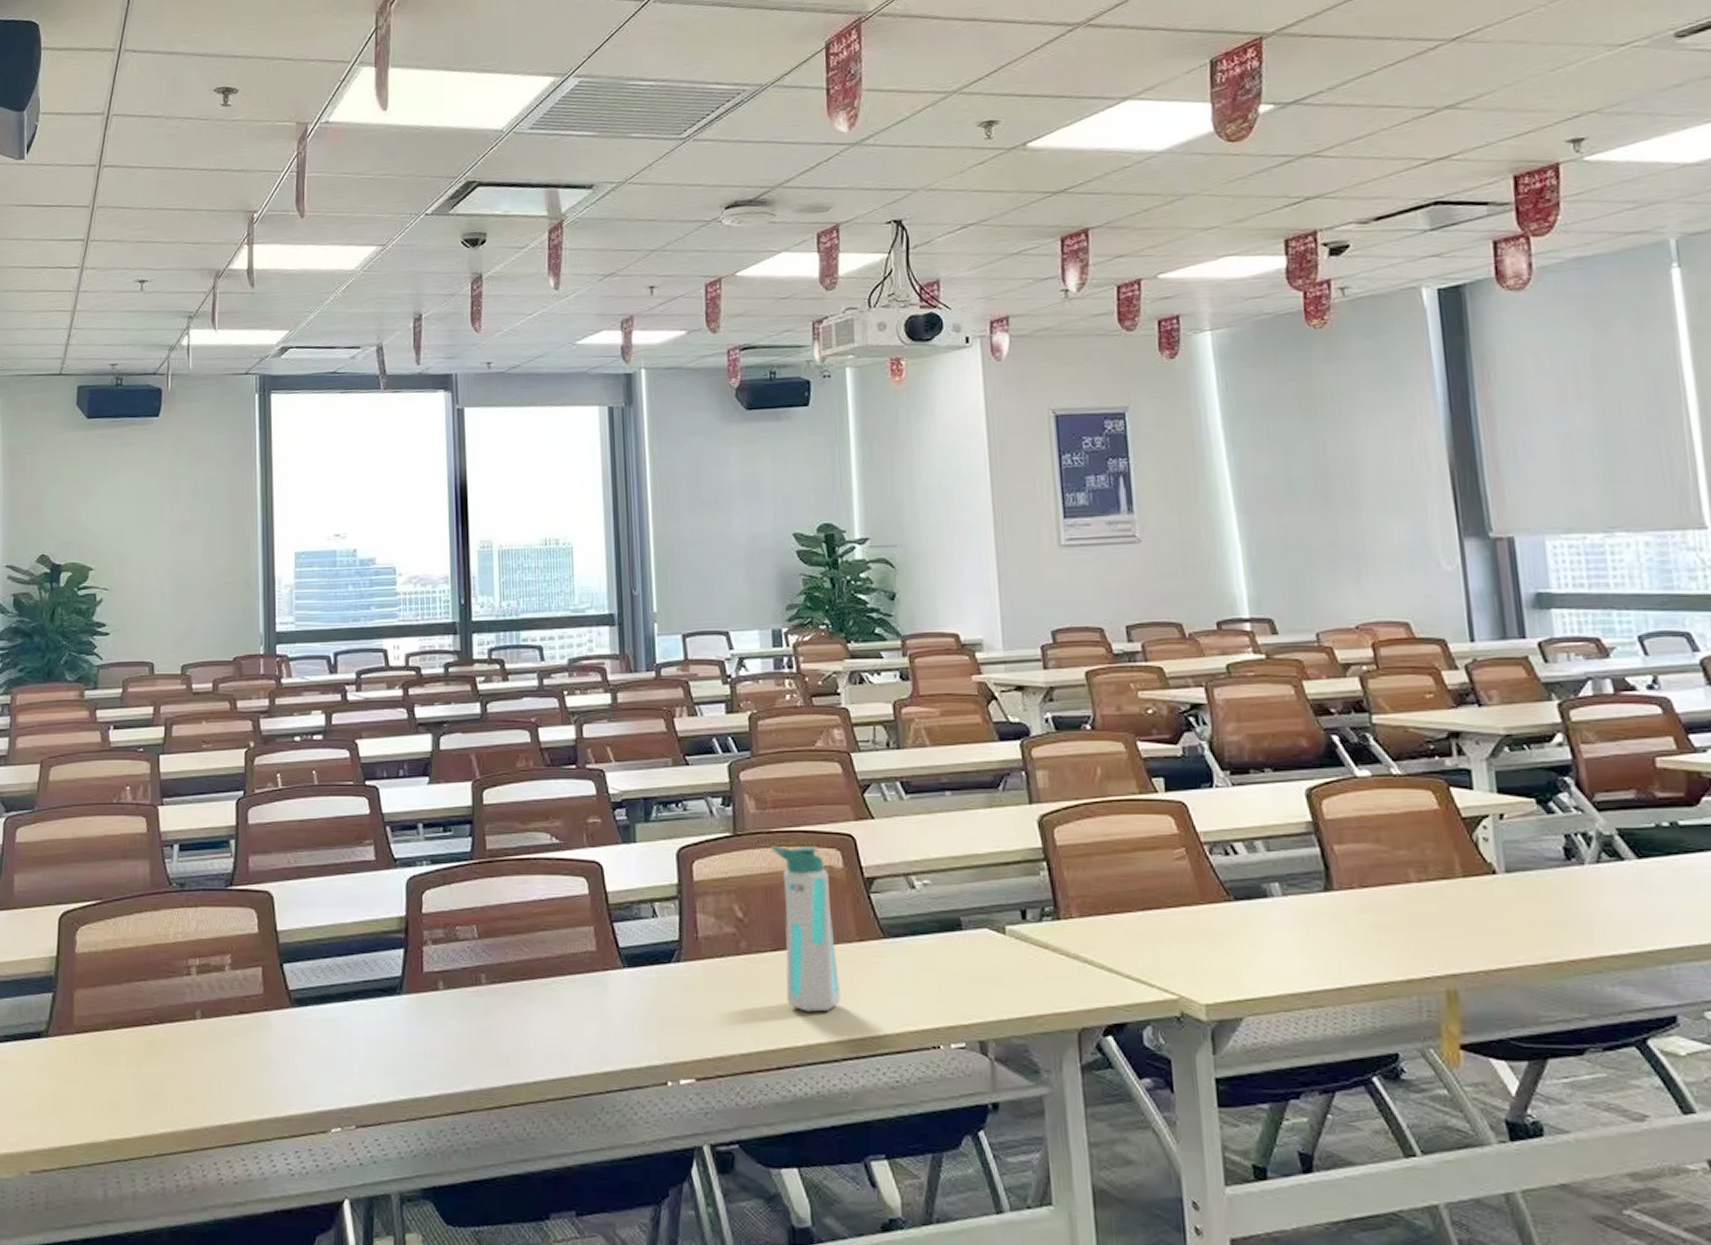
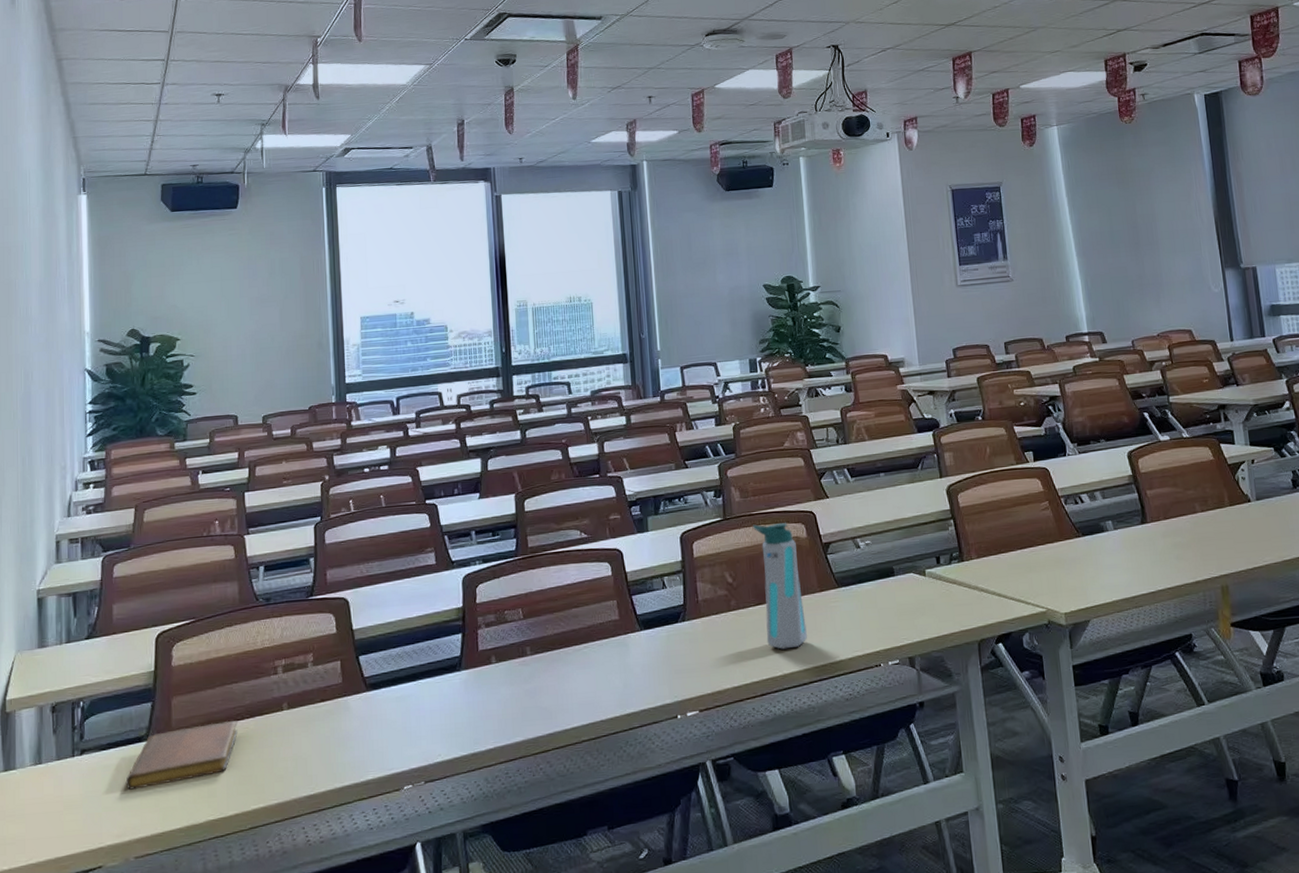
notebook: none [23,1025,145,1093] -> present [125,721,238,790]

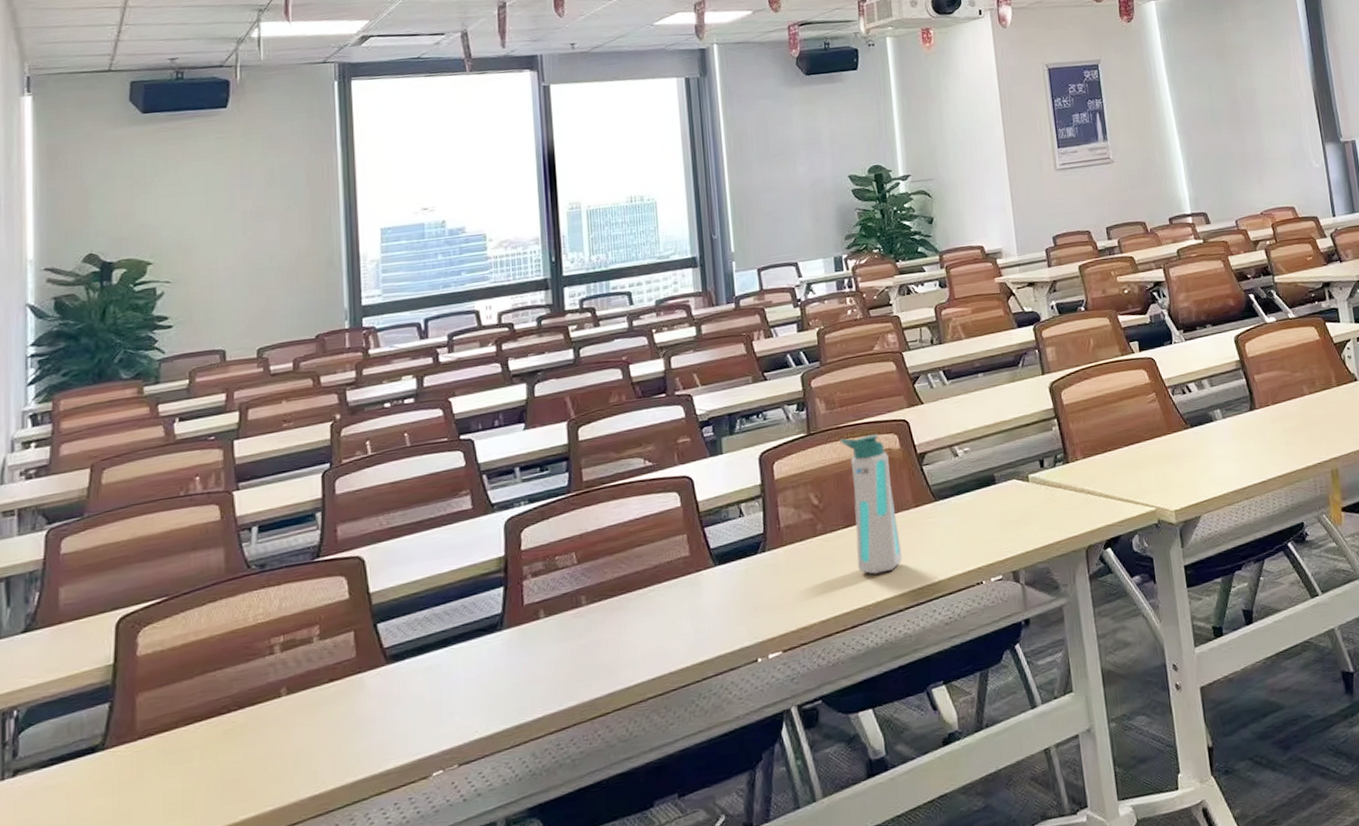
notebook: present [125,721,238,790] -> none [73,715,222,814]

